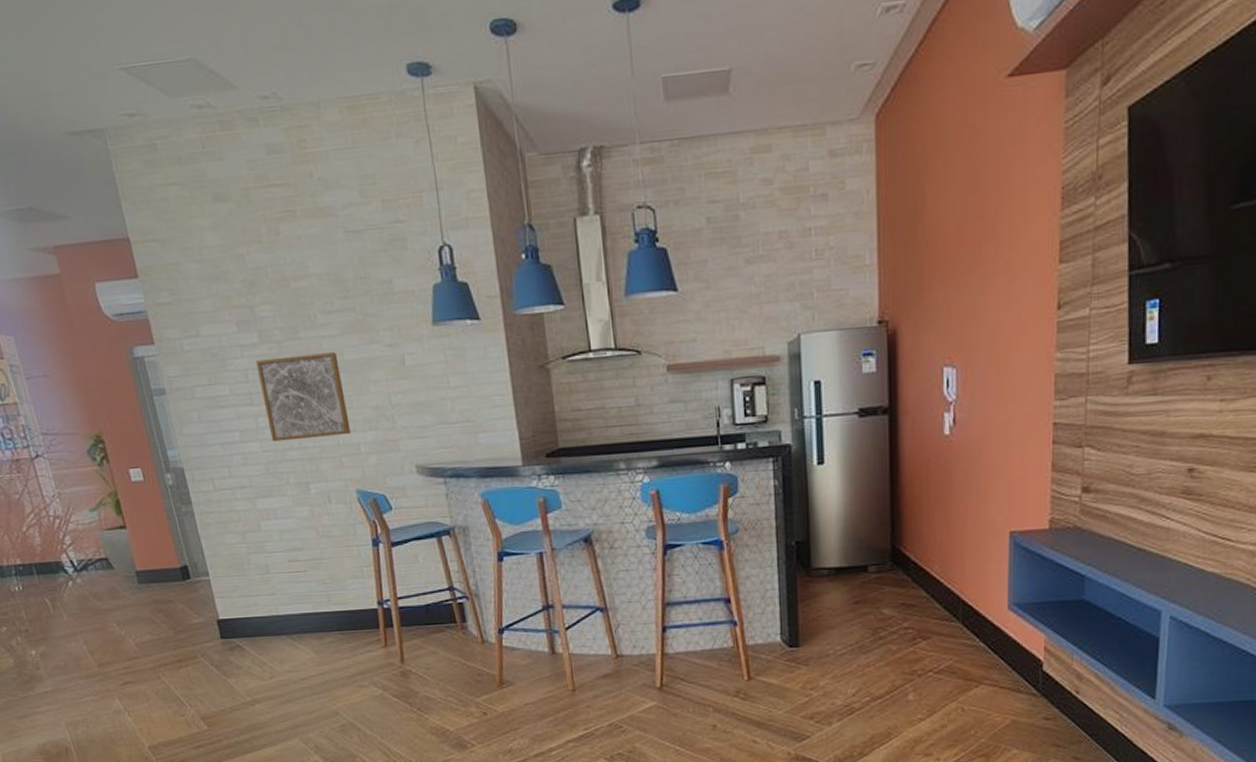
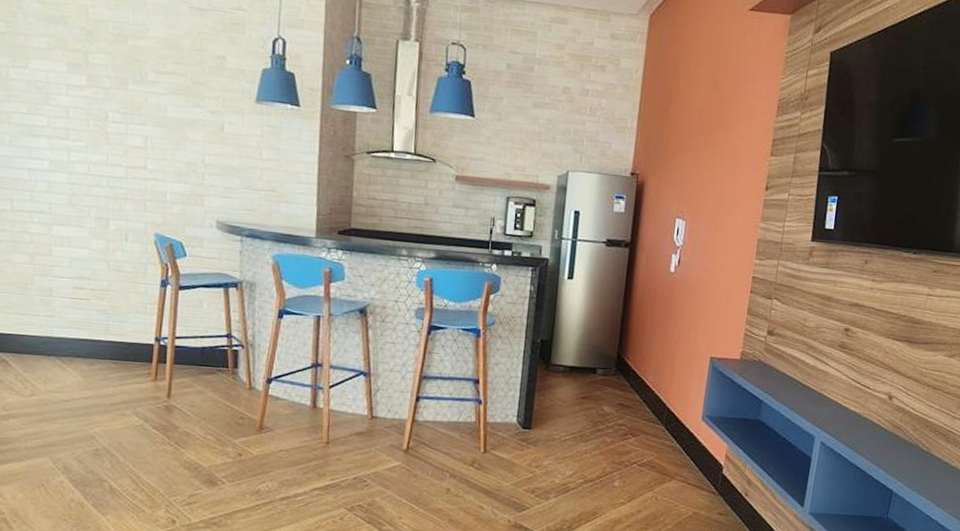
wall art: present [256,352,351,442] -> none [79,101,161,183]

